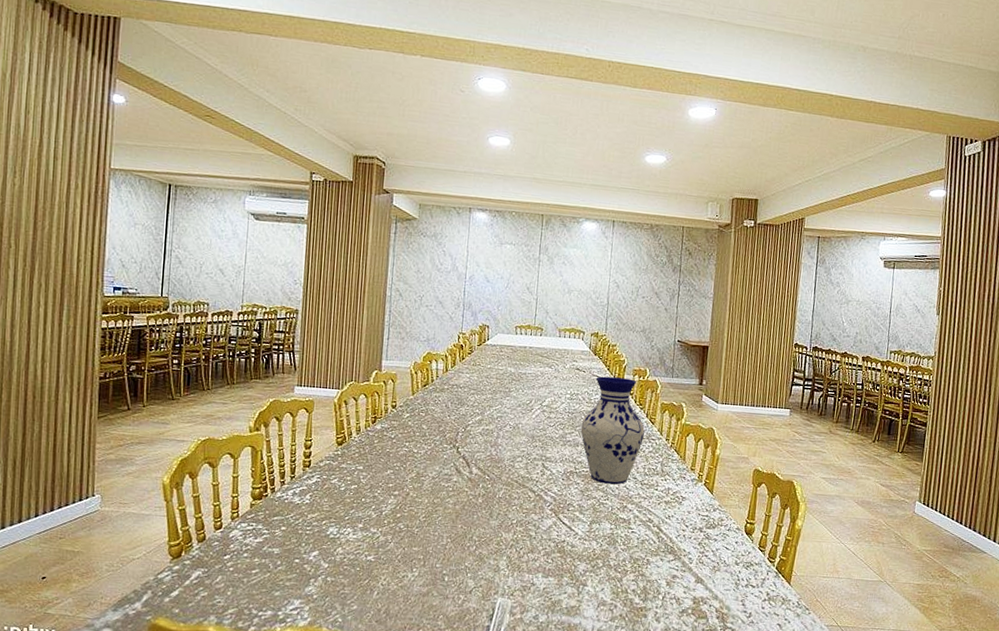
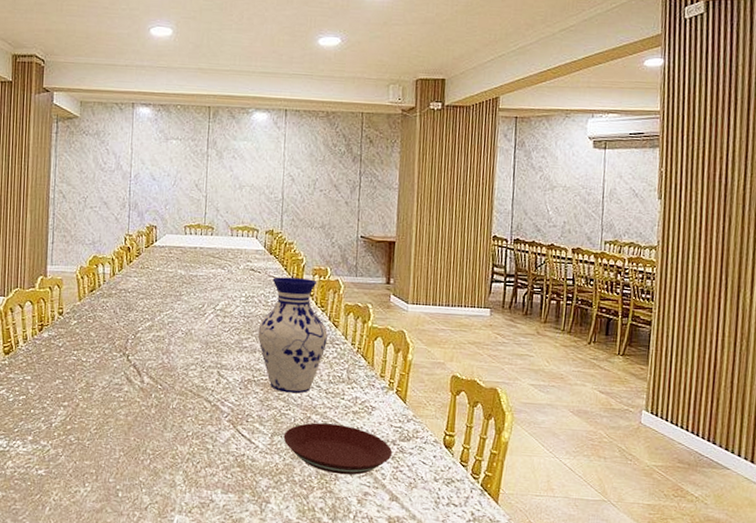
plate: none [601,511,699,560] -> present [283,422,393,475]

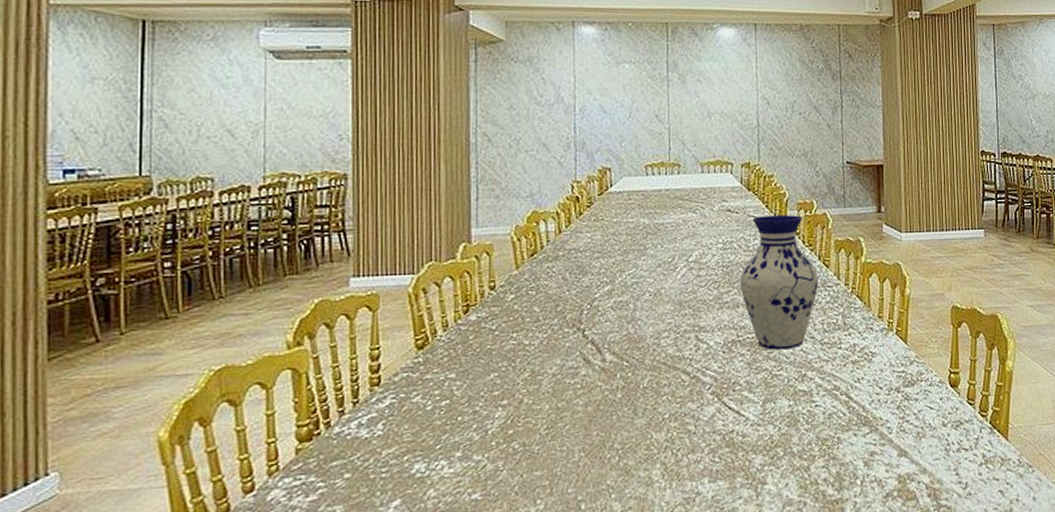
plate: present [283,422,393,475] -> none [777,378,897,437]

